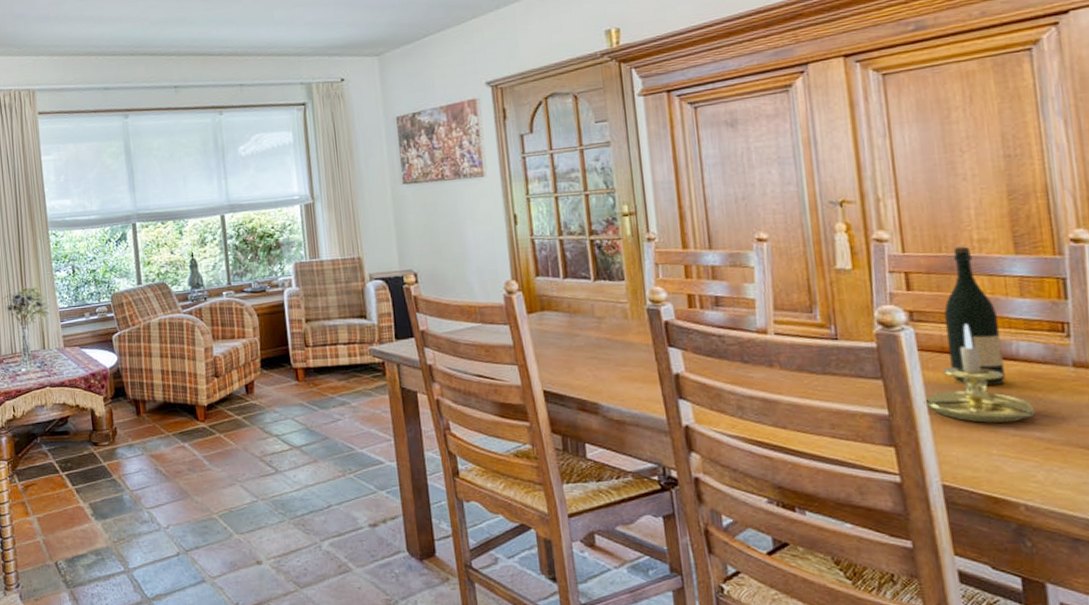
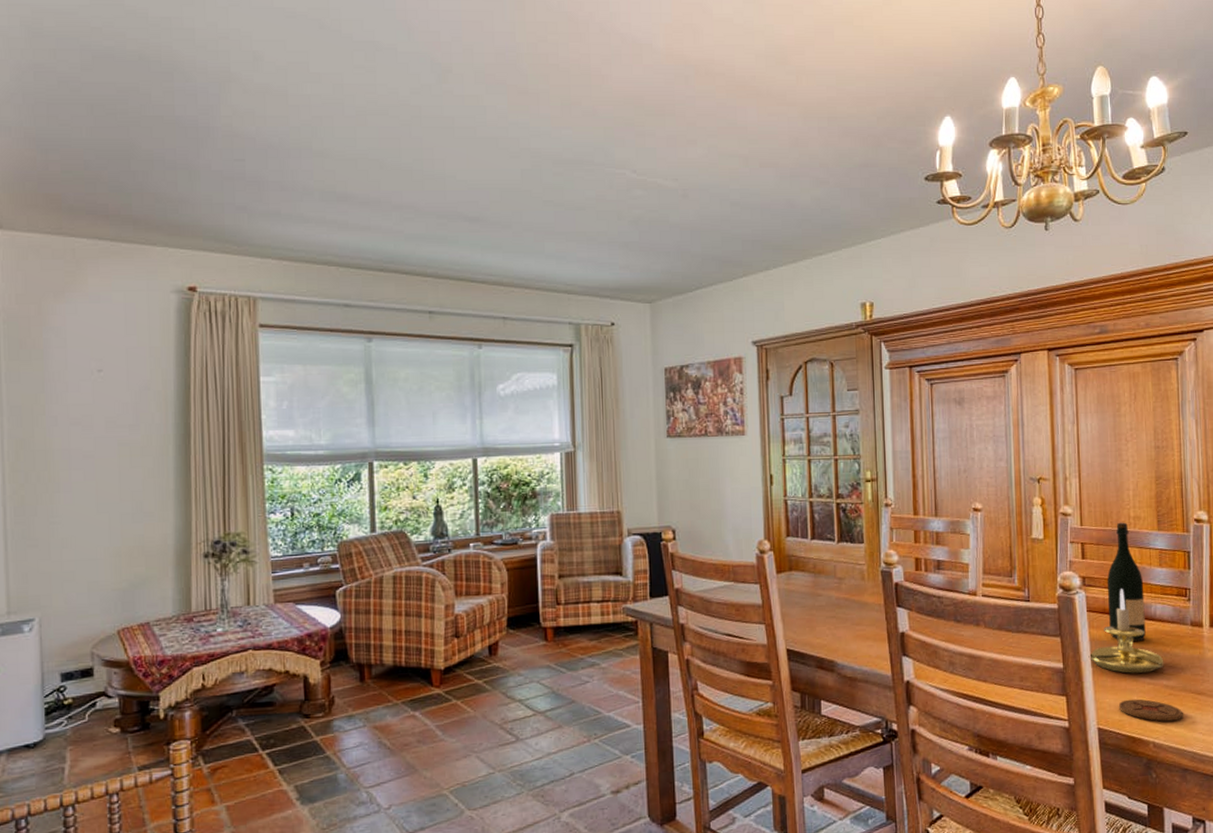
coaster: none [970,453,1069,481] -> present [1118,699,1183,722]

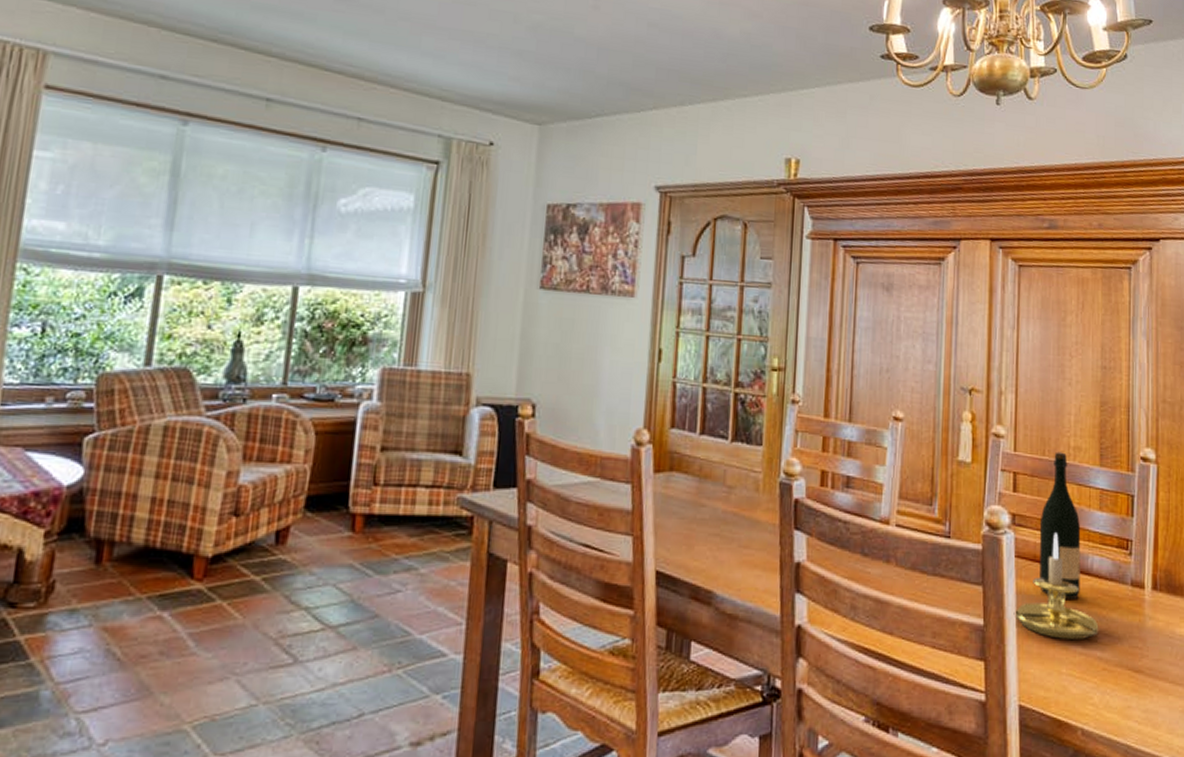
coaster: present [1118,699,1183,722] -> none [1044,672,1118,703]

